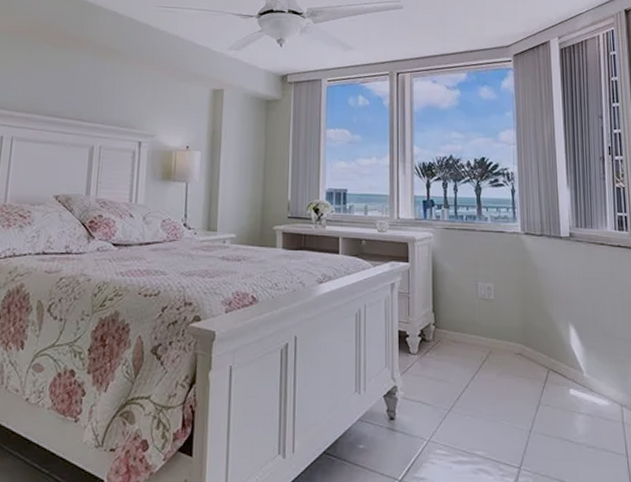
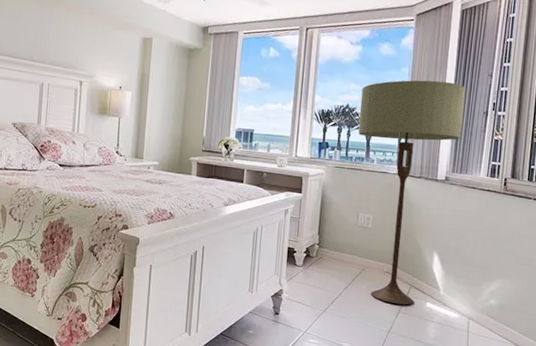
floor lamp: none [465,125,580,395] -> present [358,80,466,305]

